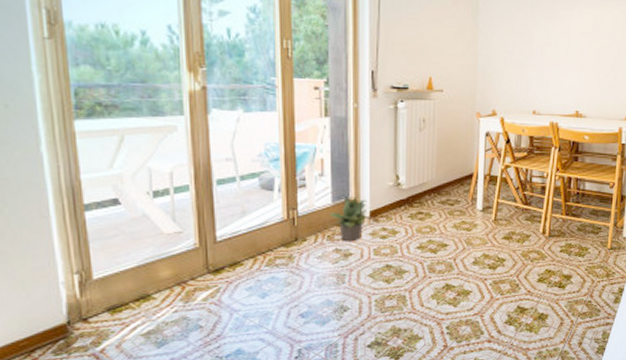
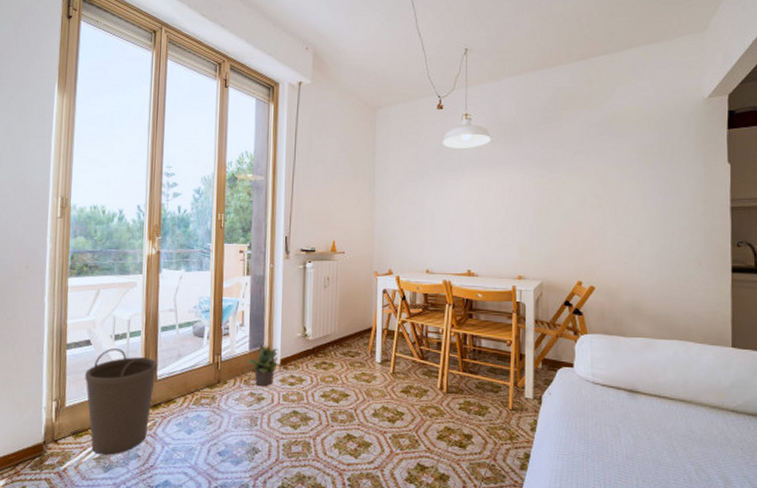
basket: none [116,208,216,330] -> present [85,348,158,455]

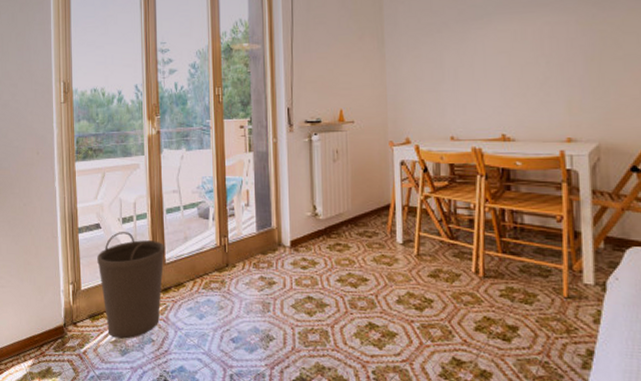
potted plant: present [247,344,279,387] -> none [255,224,288,271]

